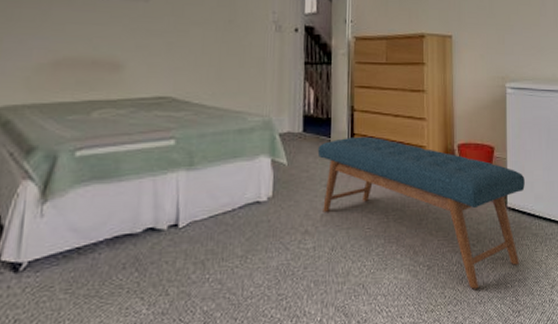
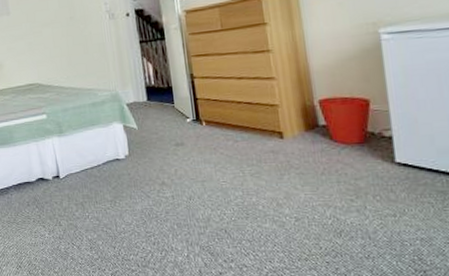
bench: present [317,136,525,289] -> none [163,99,421,244]

